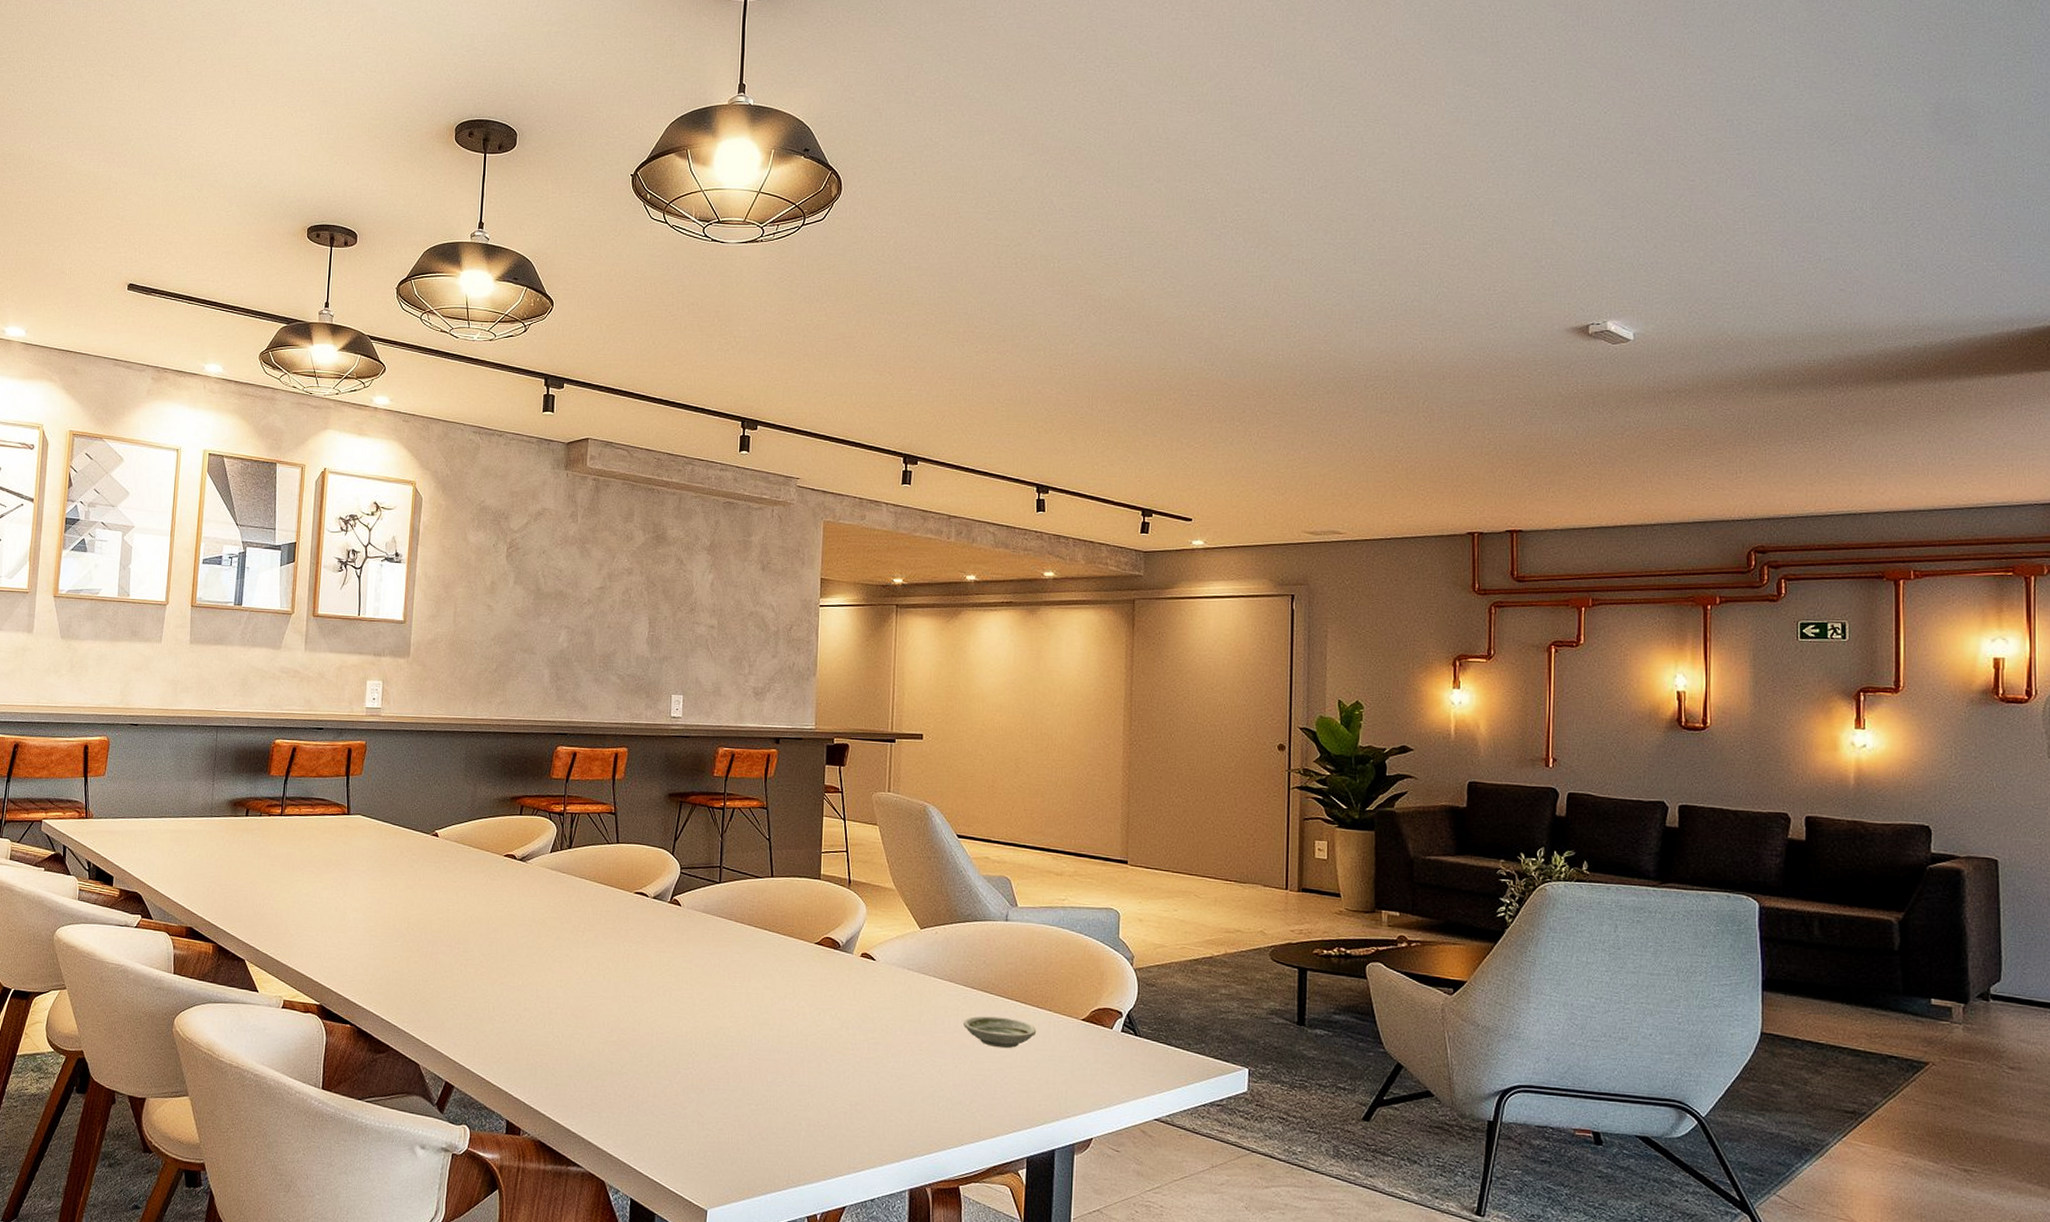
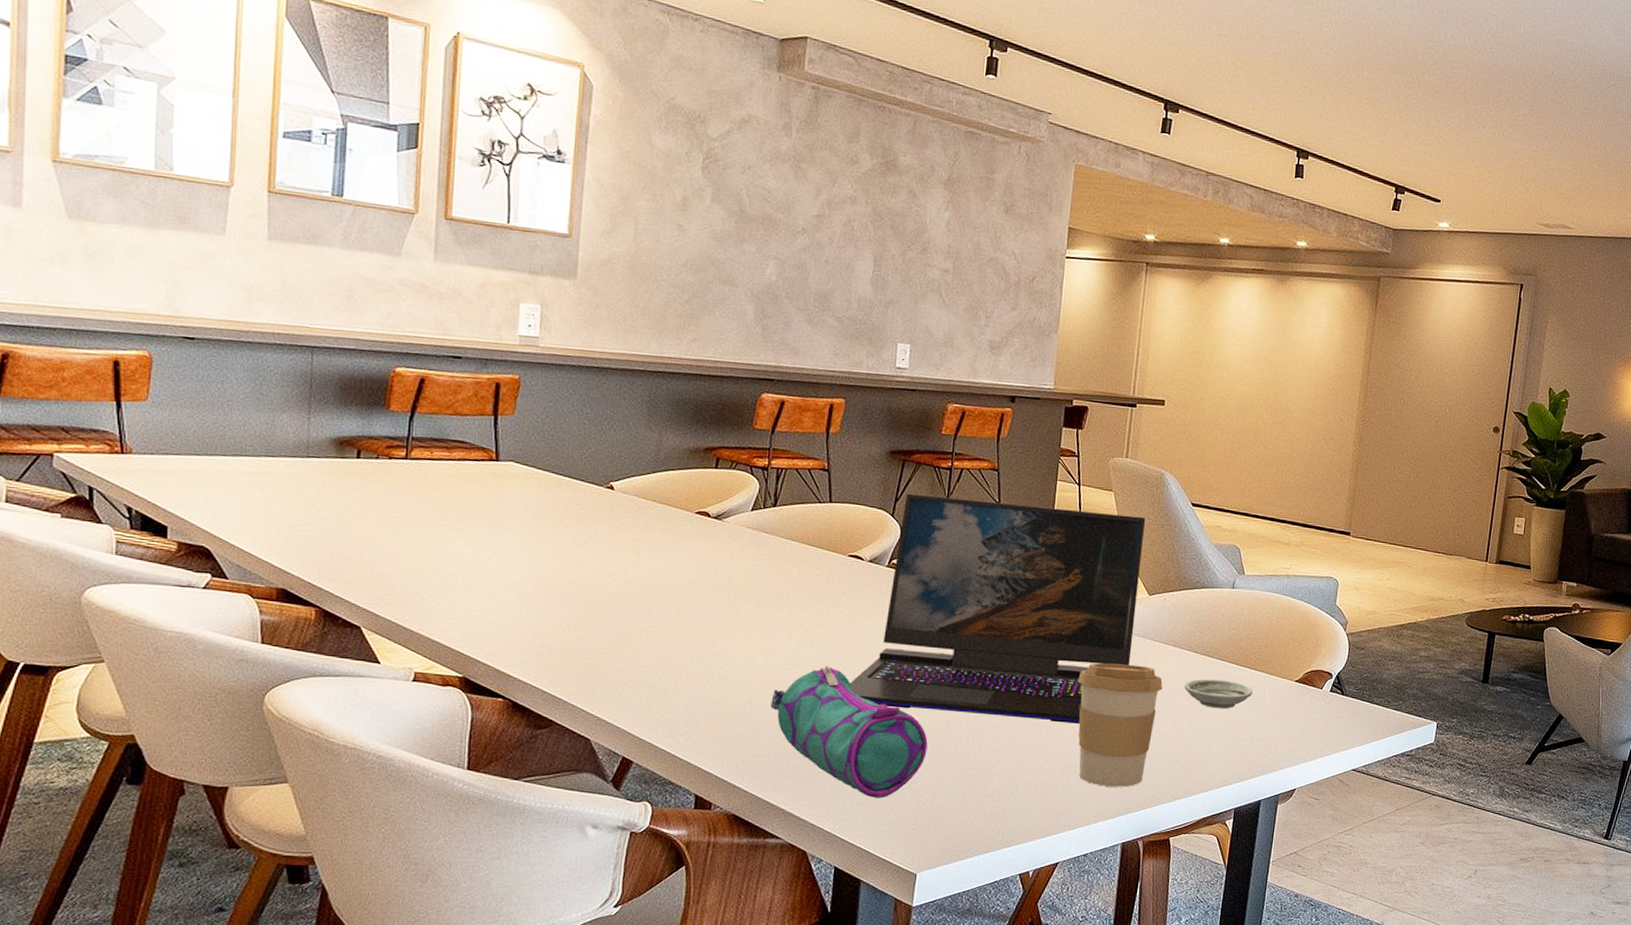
pencil case: none [570,998,713,1131] -> present [770,666,928,798]
laptop: none [639,833,912,1061] -> present [850,493,1146,724]
coffee cup: none [854,998,940,1129] -> present [1077,663,1163,787]

